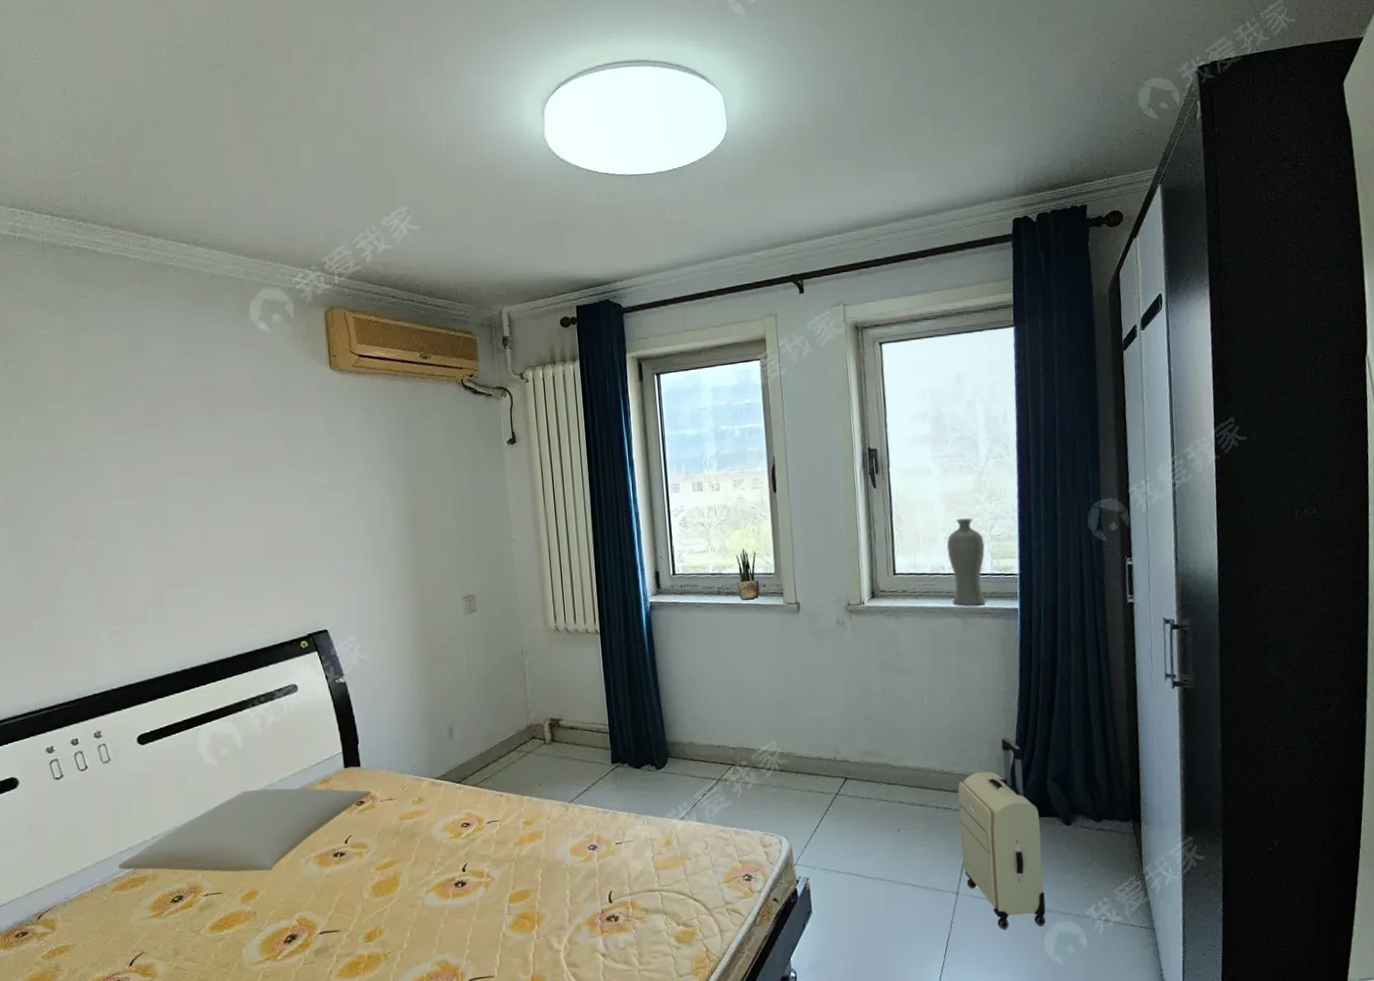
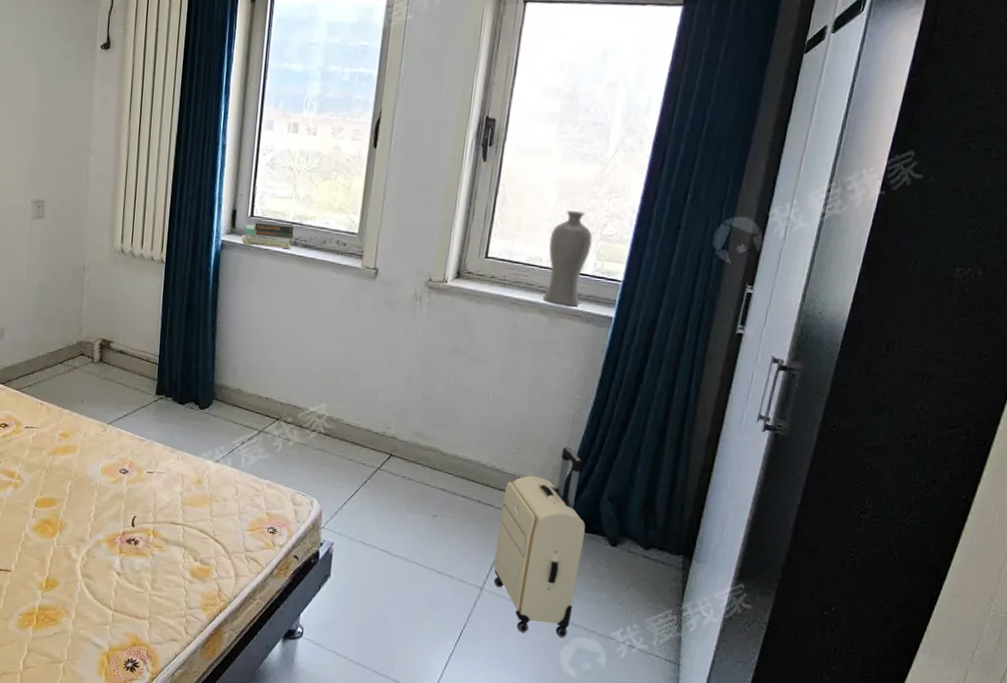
books: none [668,575,716,603] -> present [241,220,294,250]
potted plant: present [736,548,760,600] -> none [315,201,343,257]

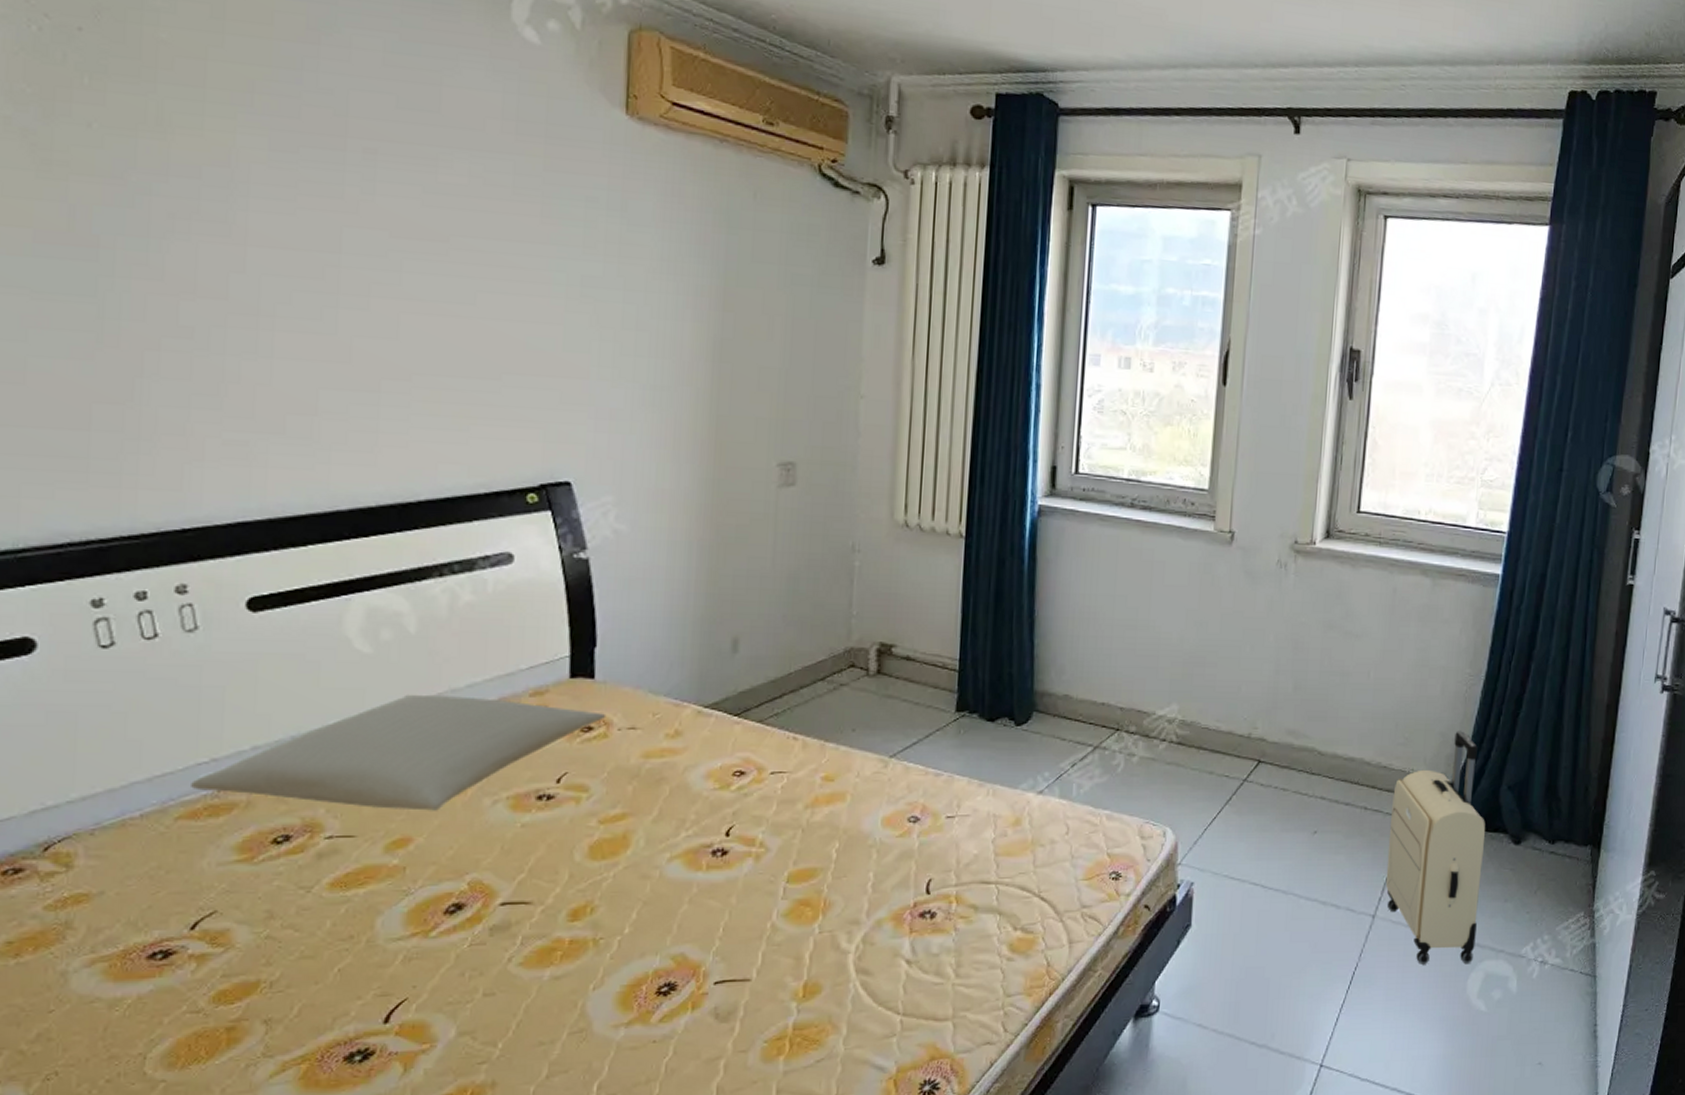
books: present [241,220,294,250] -> none [1064,478,1130,513]
vase: present [542,210,593,308] -> none [1423,453,1473,566]

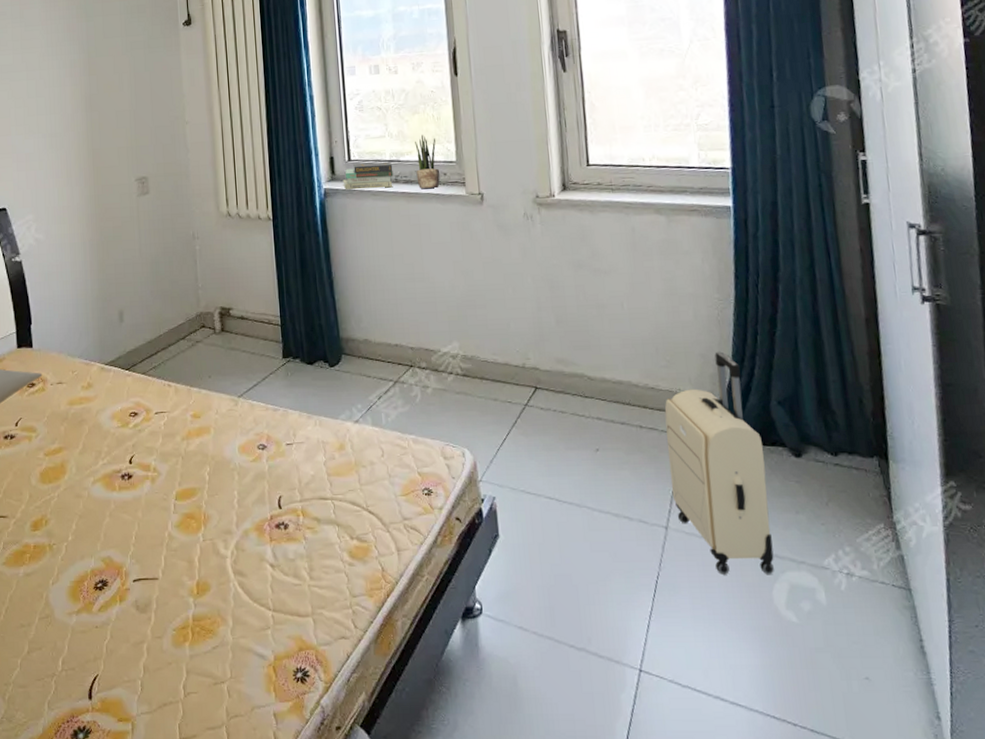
books: none [1064,478,1130,513] -> present [343,161,394,190]
potted plant: none [1157,452,1189,520] -> present [415,134,440,189]

